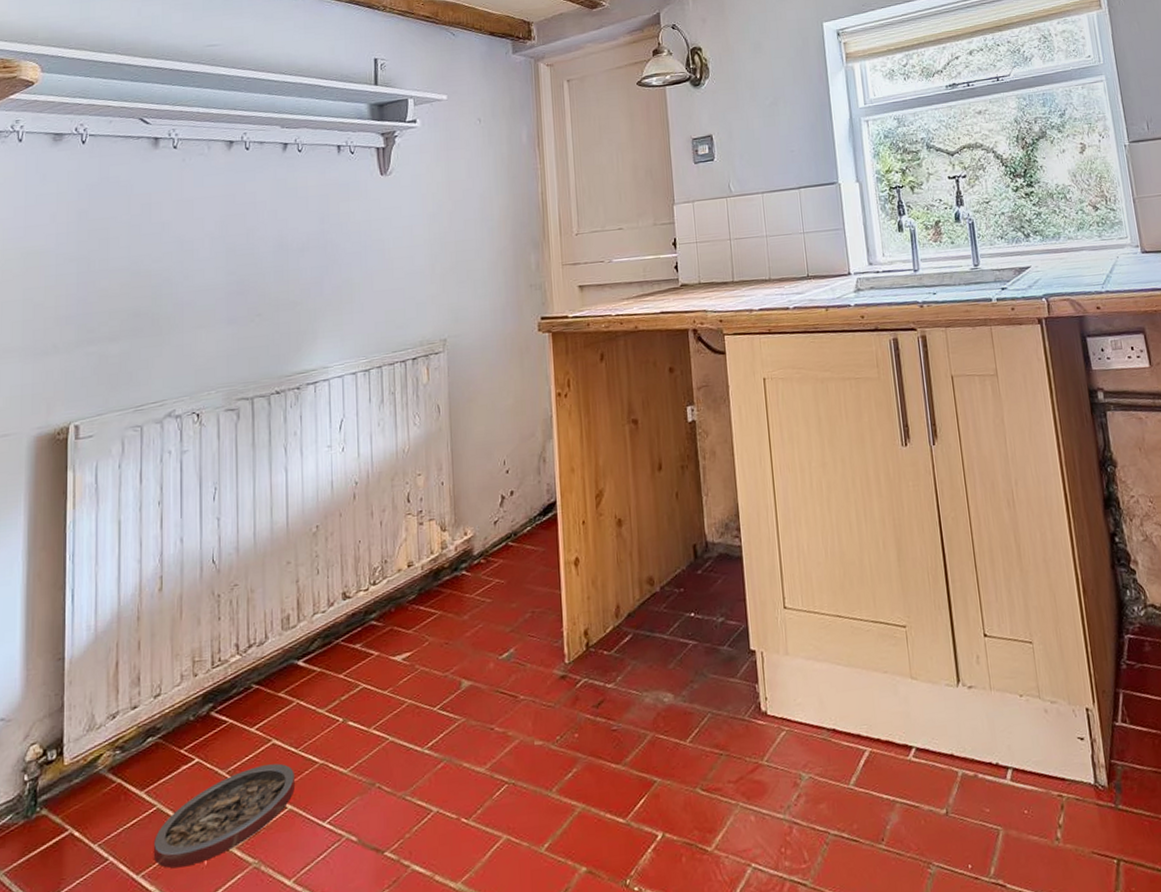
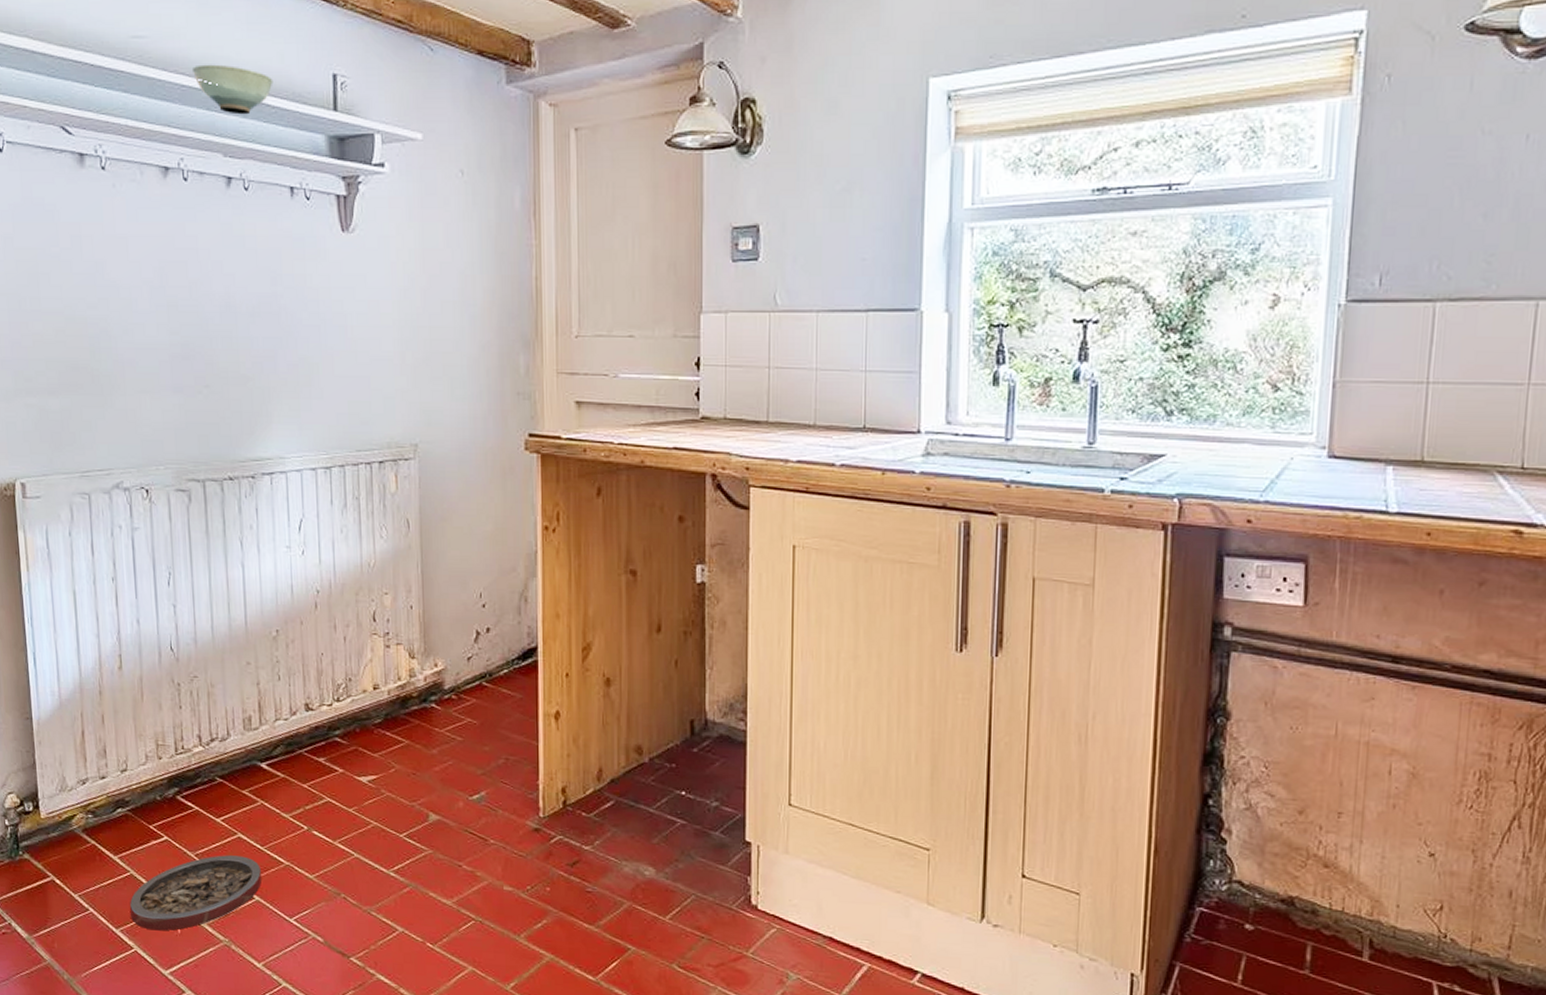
bowl: none [256,60,325,96] -> present [191,64,274,115]

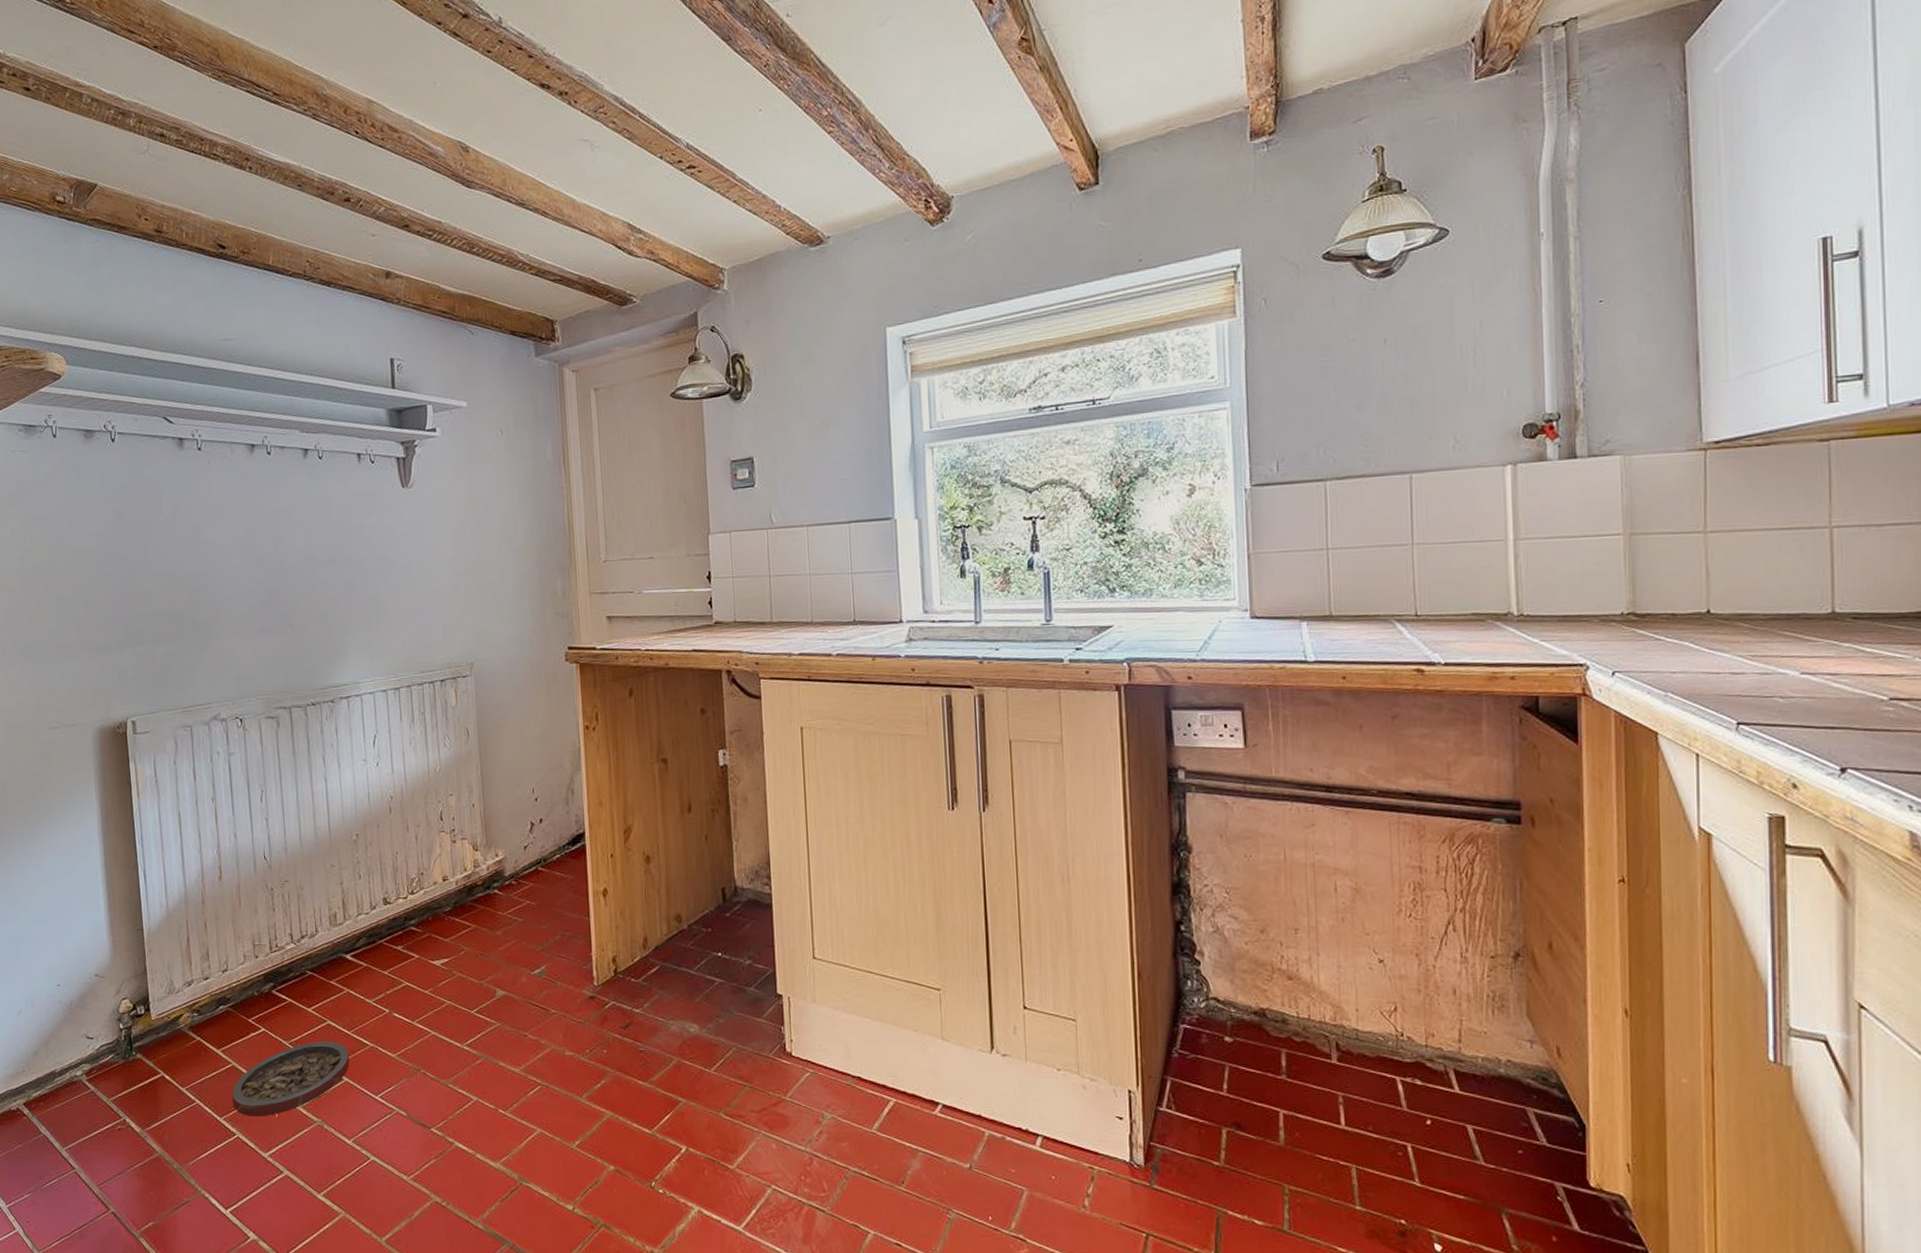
bowl: present [191,64,274,115] -> none [272,357,341,398]

